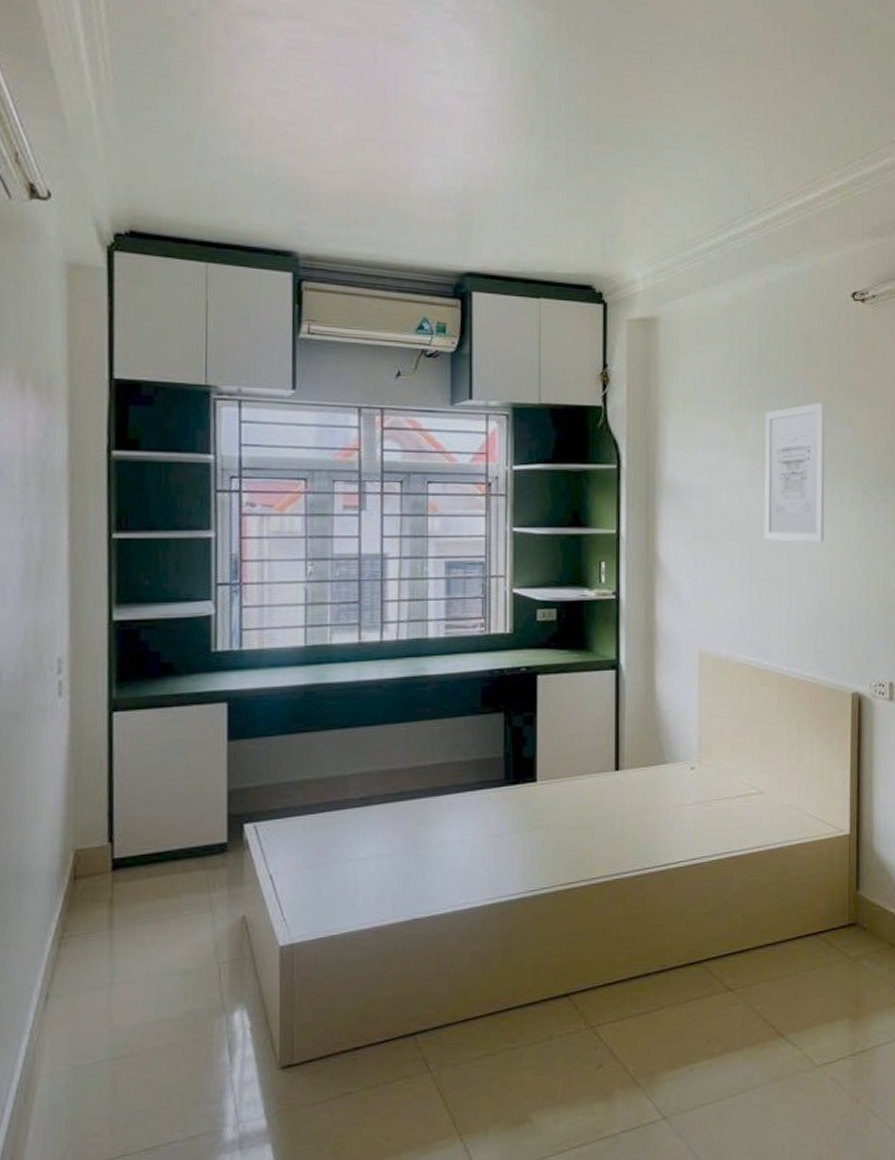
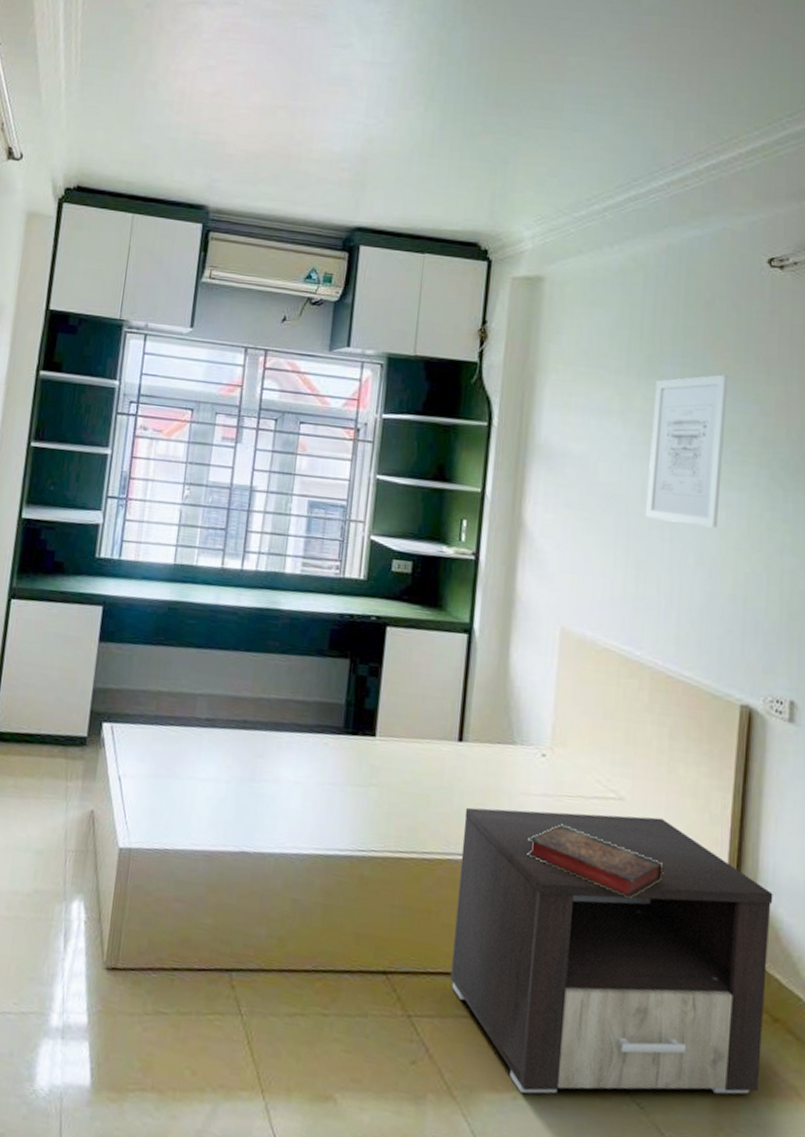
nightstand: none [627,802,886,1064] -> present [451,807,773,1094]
book: none [683,825,800,877] -> present [525,824,664,899]

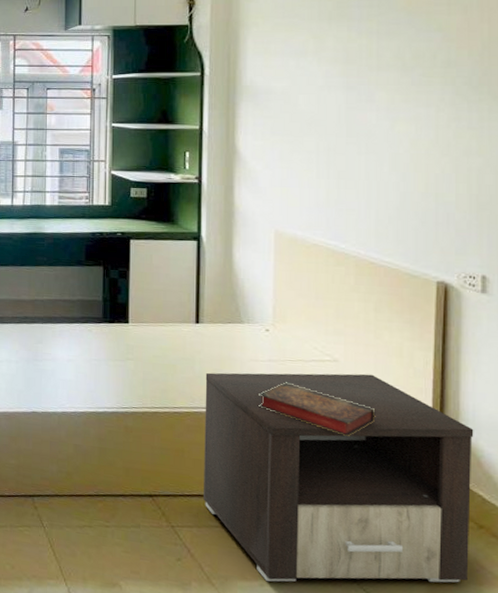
wall art: present [646,374,729,529] -> none [343,10,412,140]

